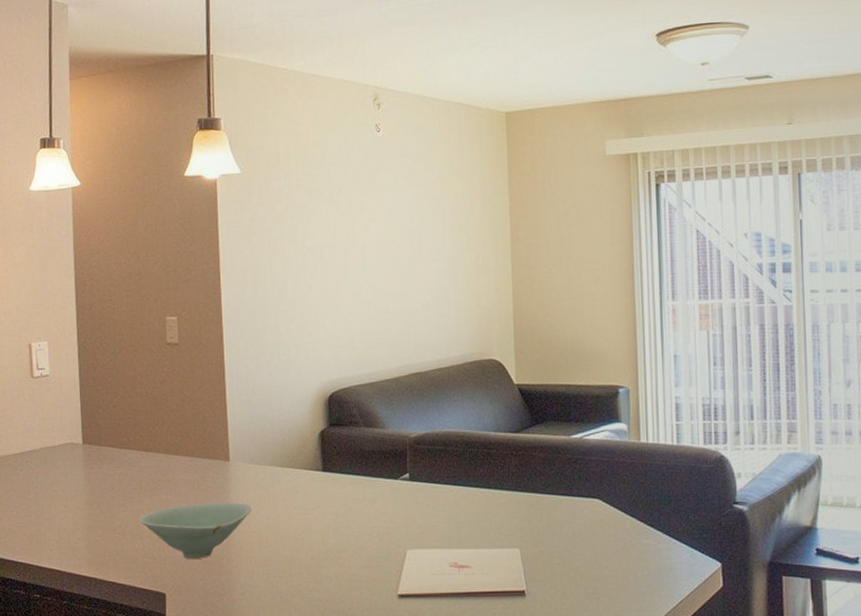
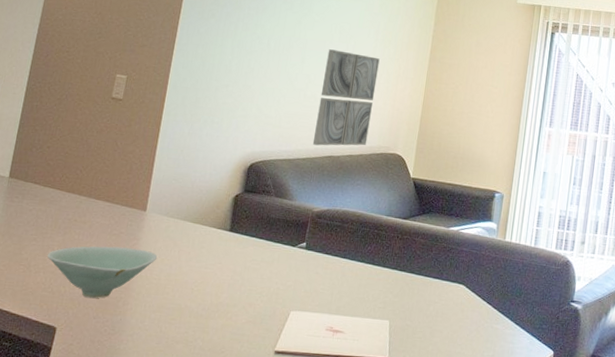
wall art: none [391,249,456,363] -> present [312,49,380,146]

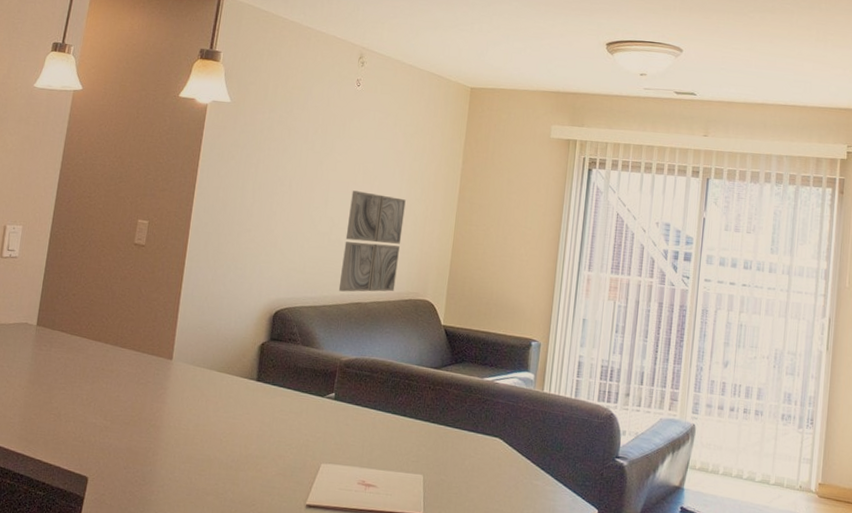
bowl: present [47,246,158,299] -> none [77,395,185,449]

